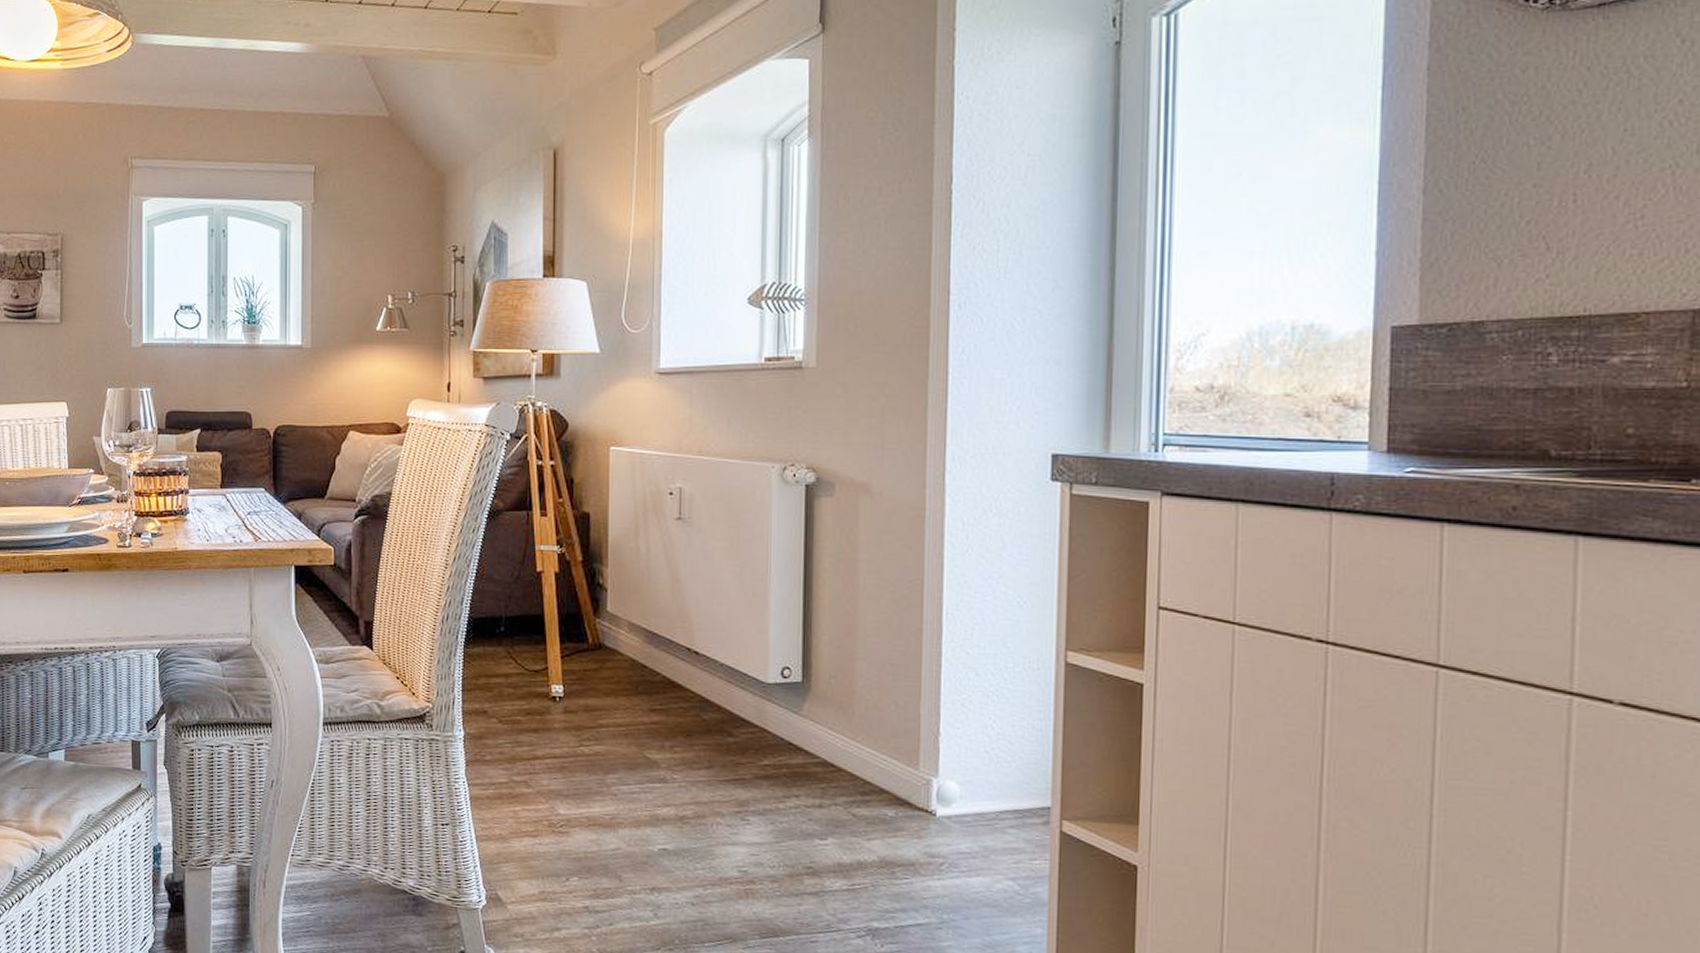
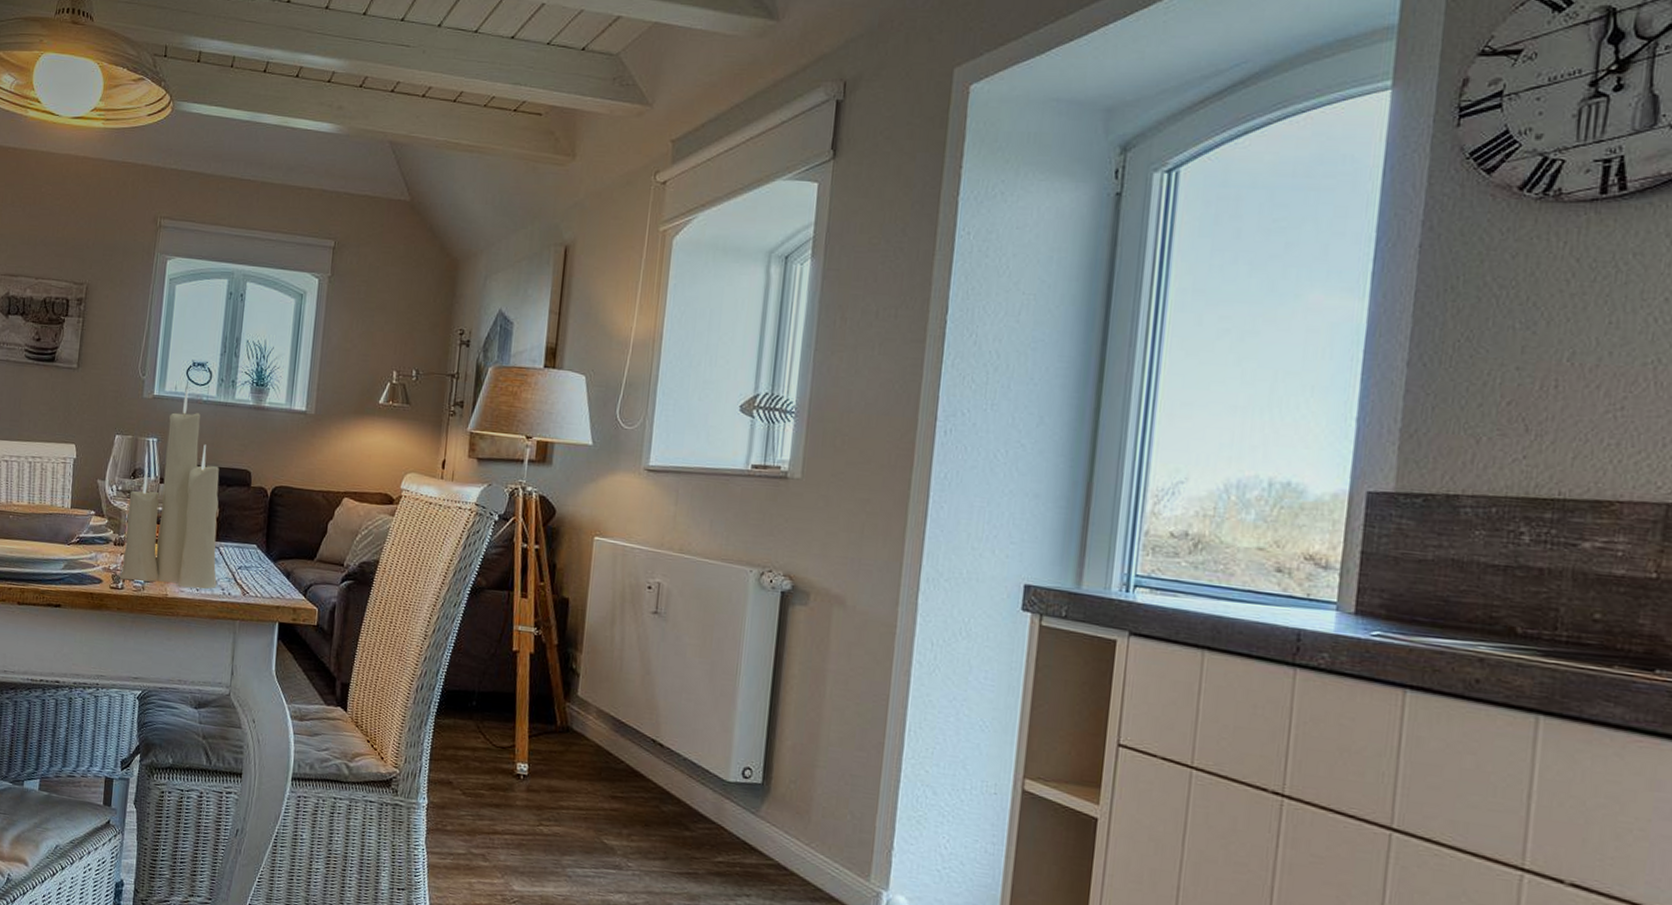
candle: none [125,333,227,539] -> present [119,388,219,590]

